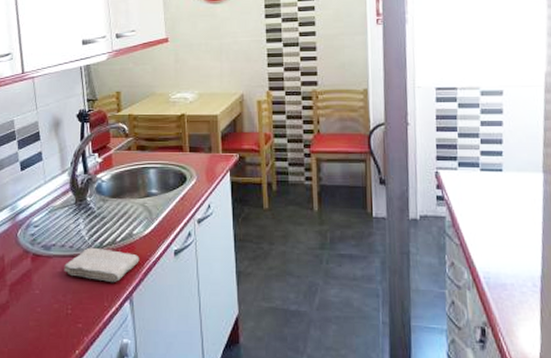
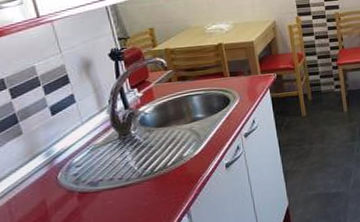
washcloth: present [64,247,140,282] -> none [115,173,193,205]

